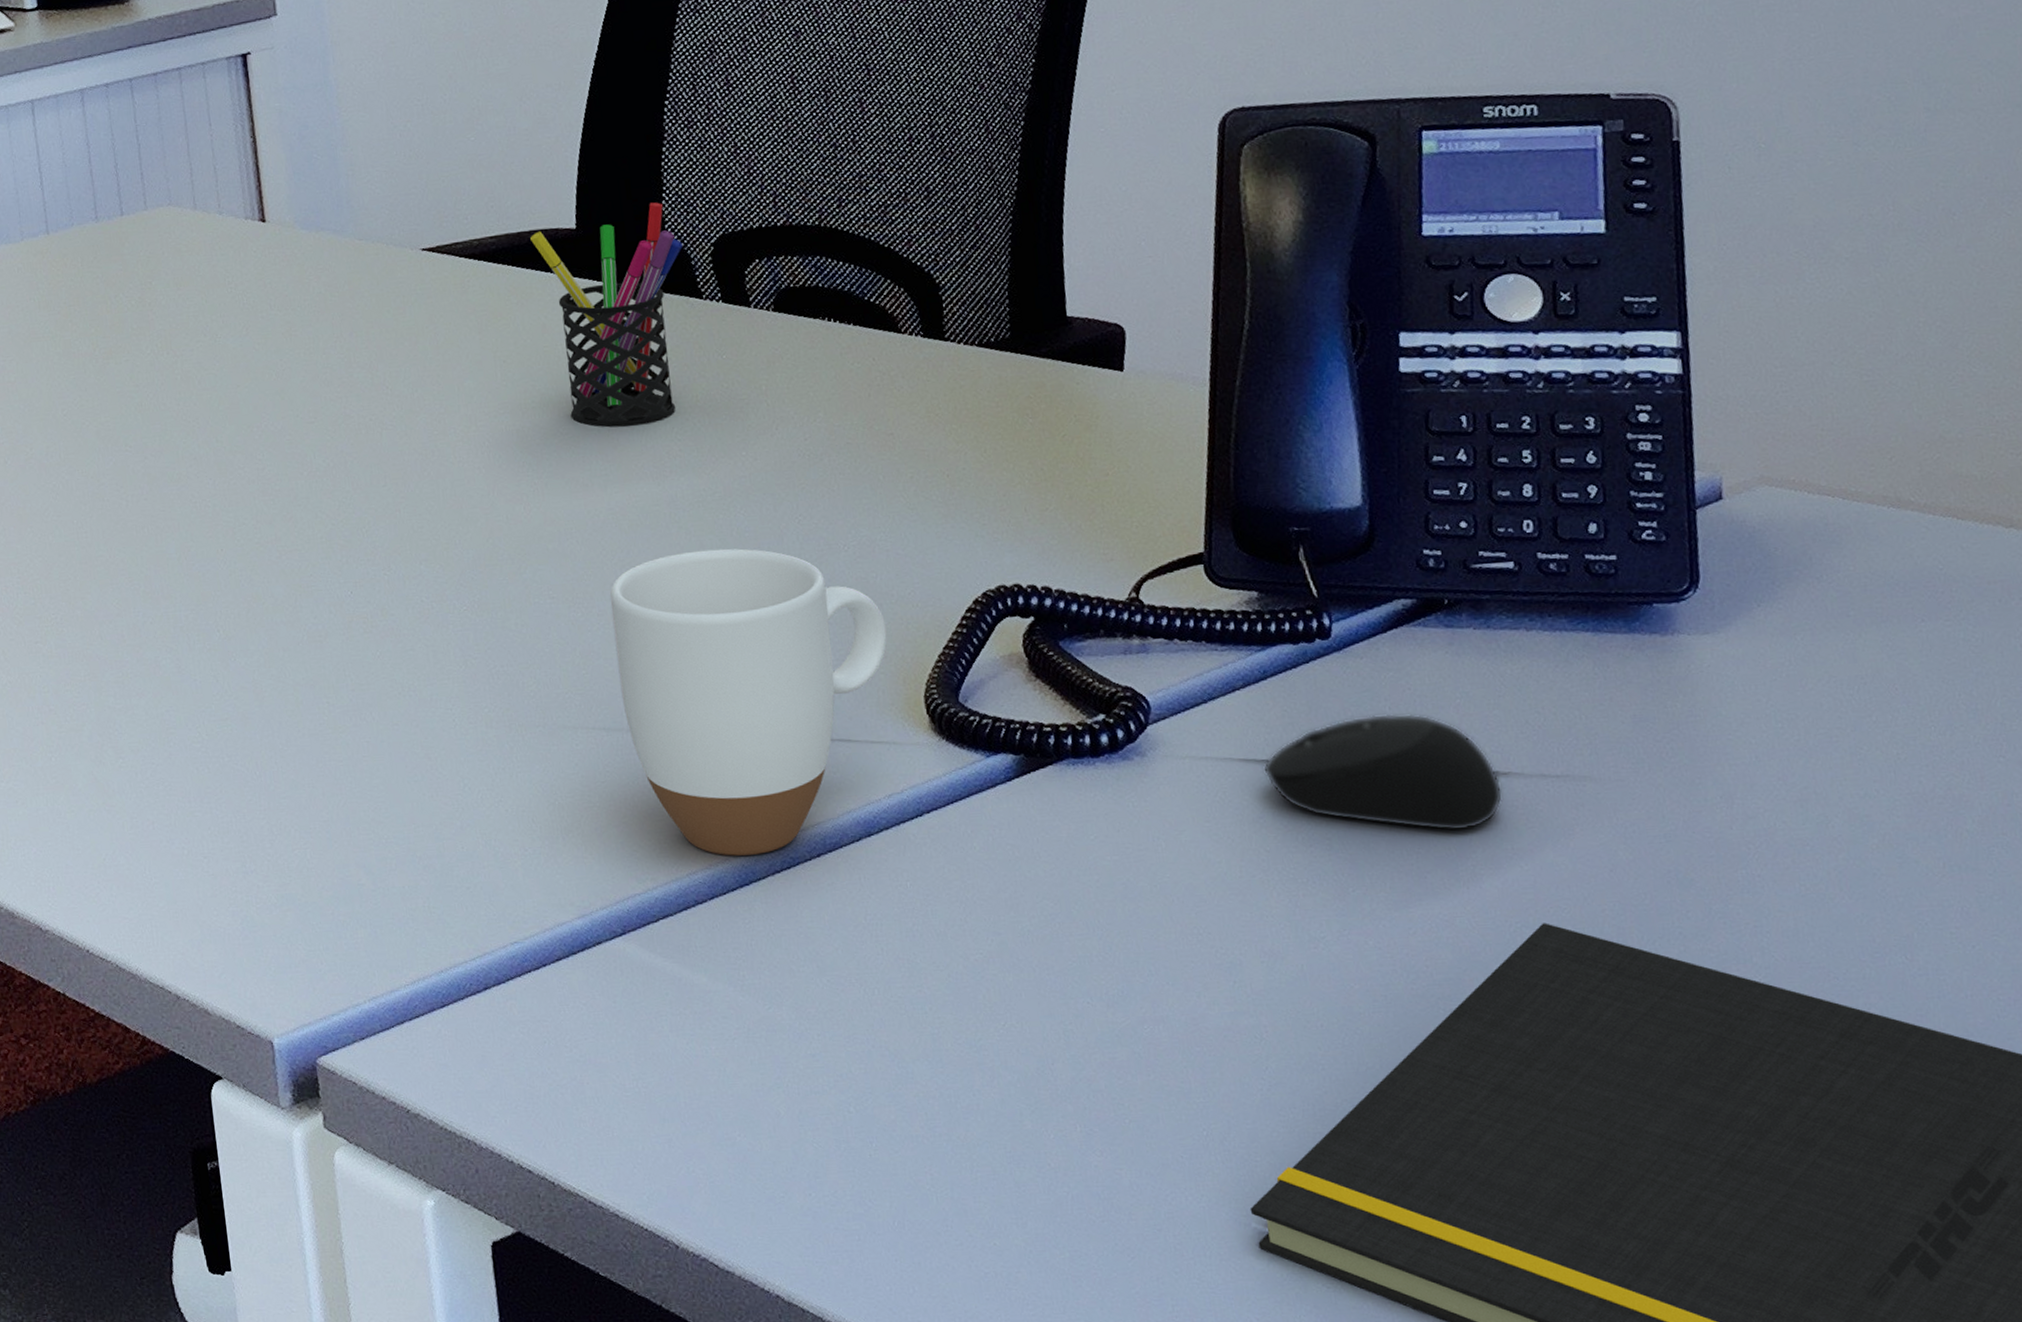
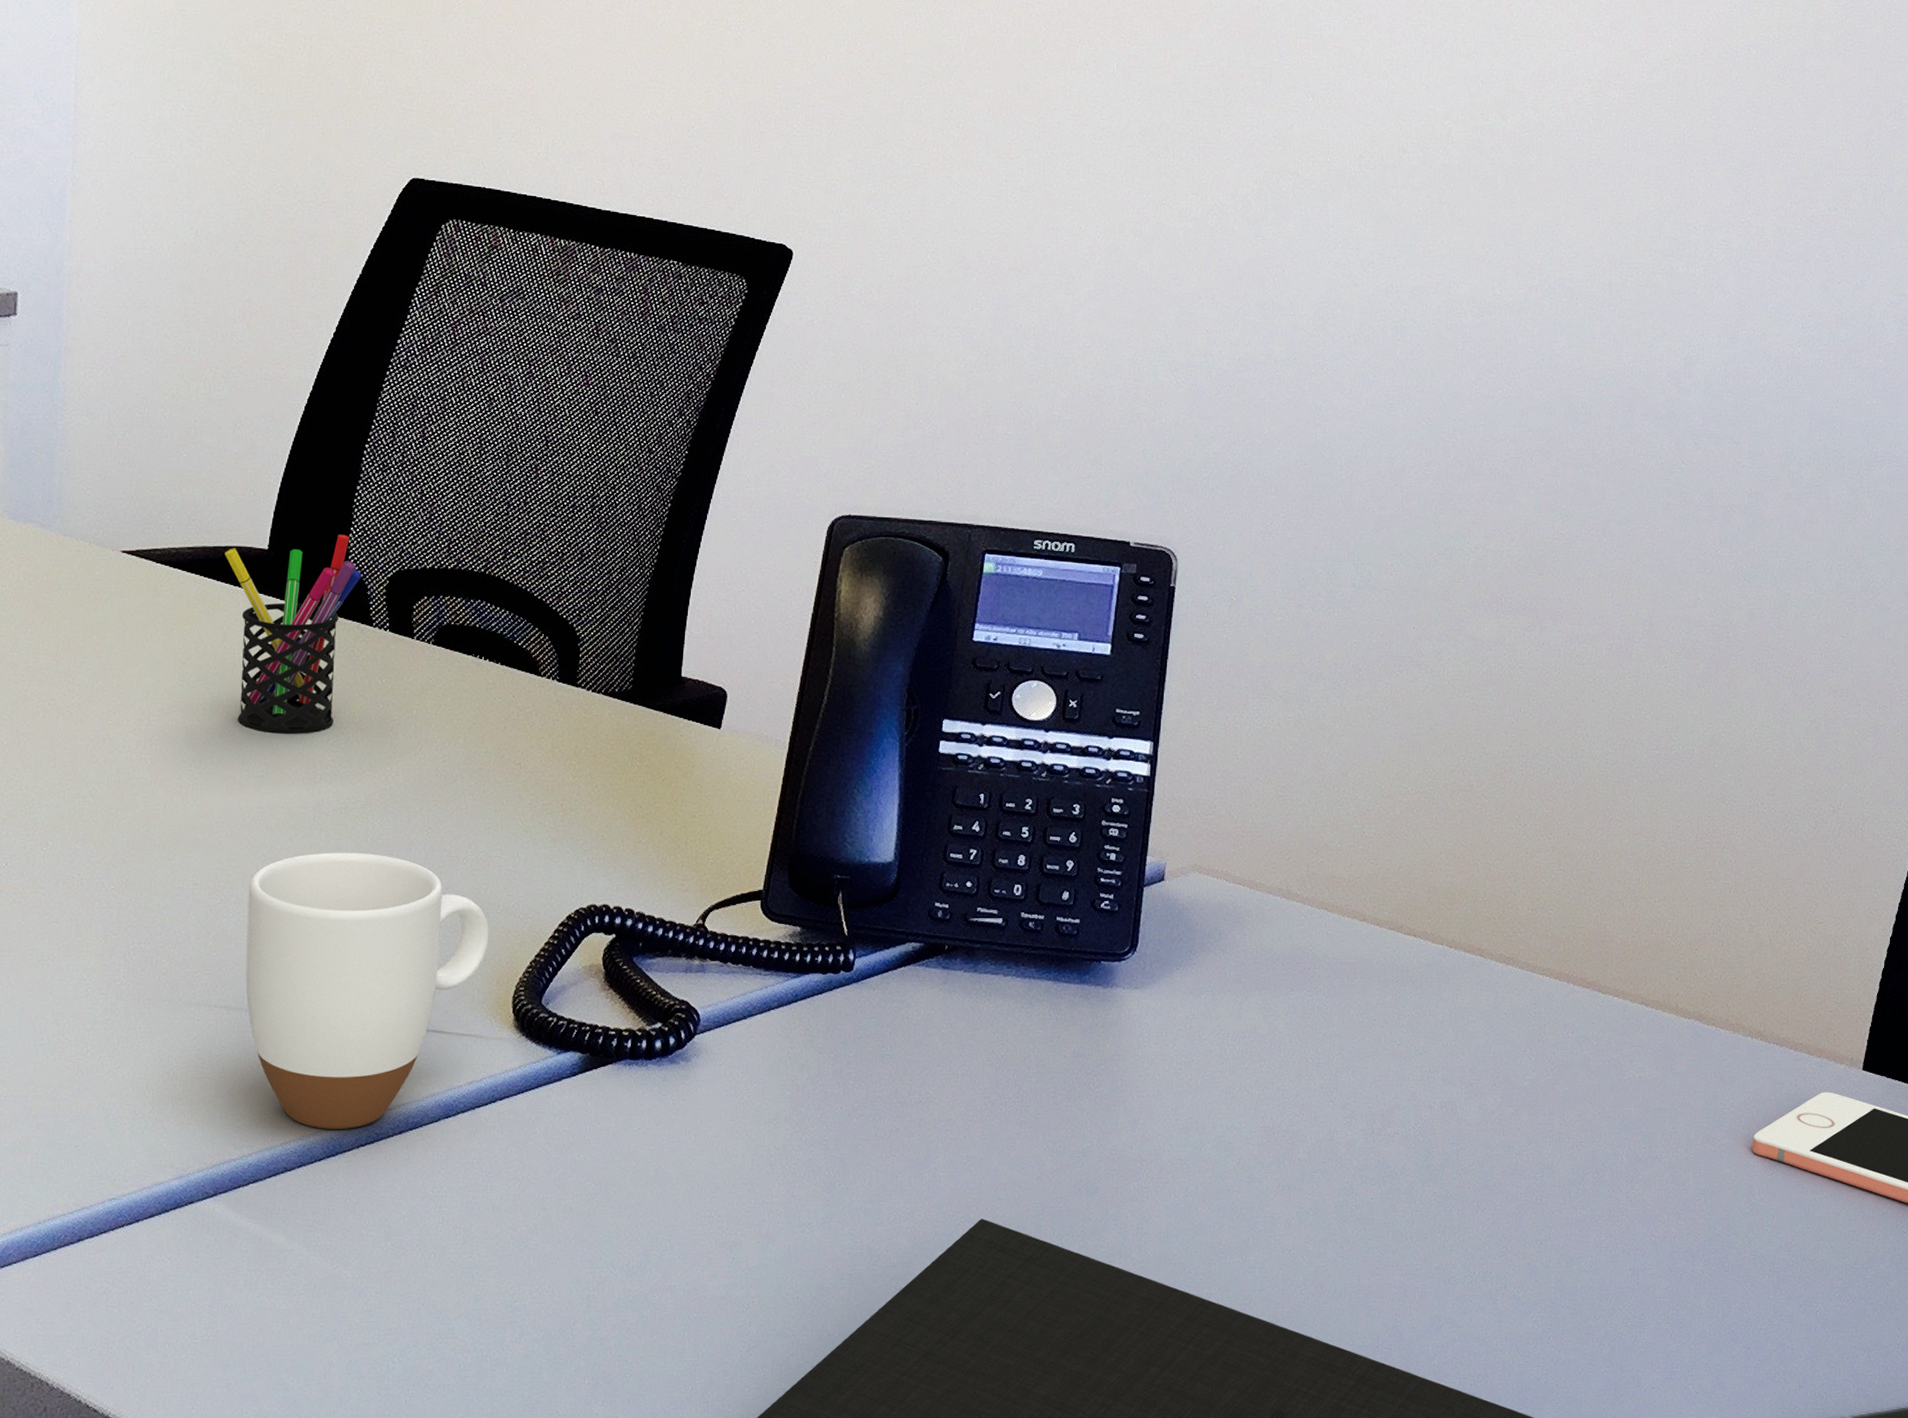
computer mouse: present [1262,713,1504,832] -> none [782,1037,967,1140]

